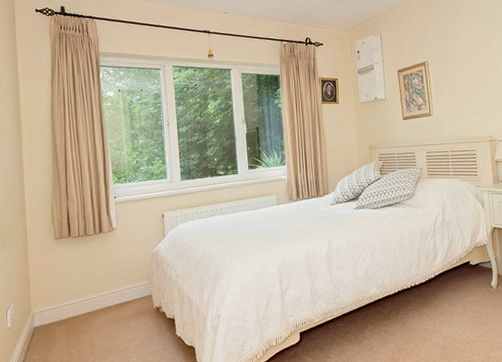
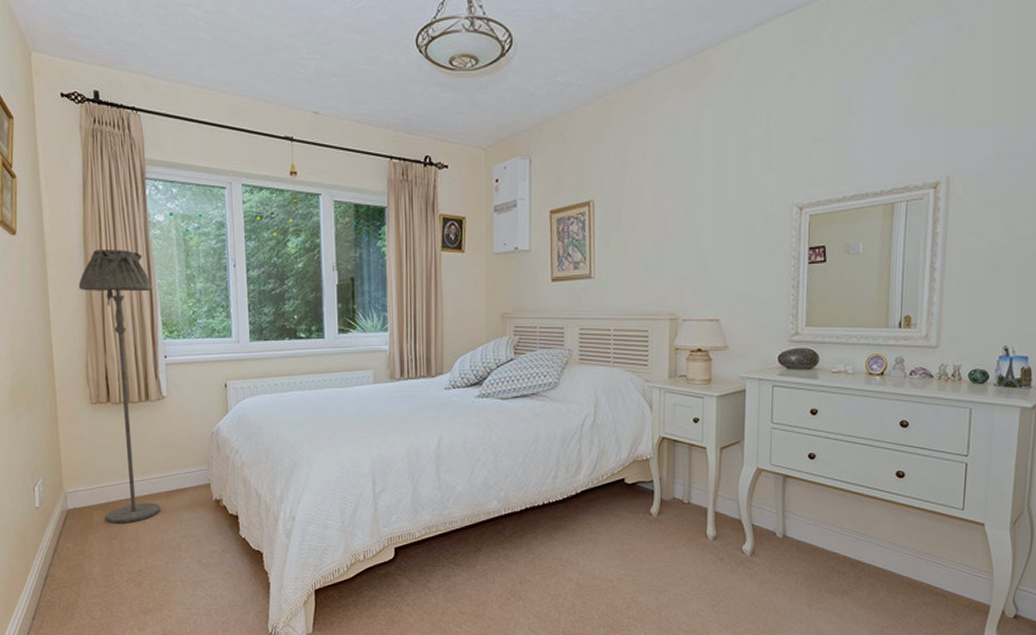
floor lamp: none [46,119,111,335] -> present [78,248,161,523]

